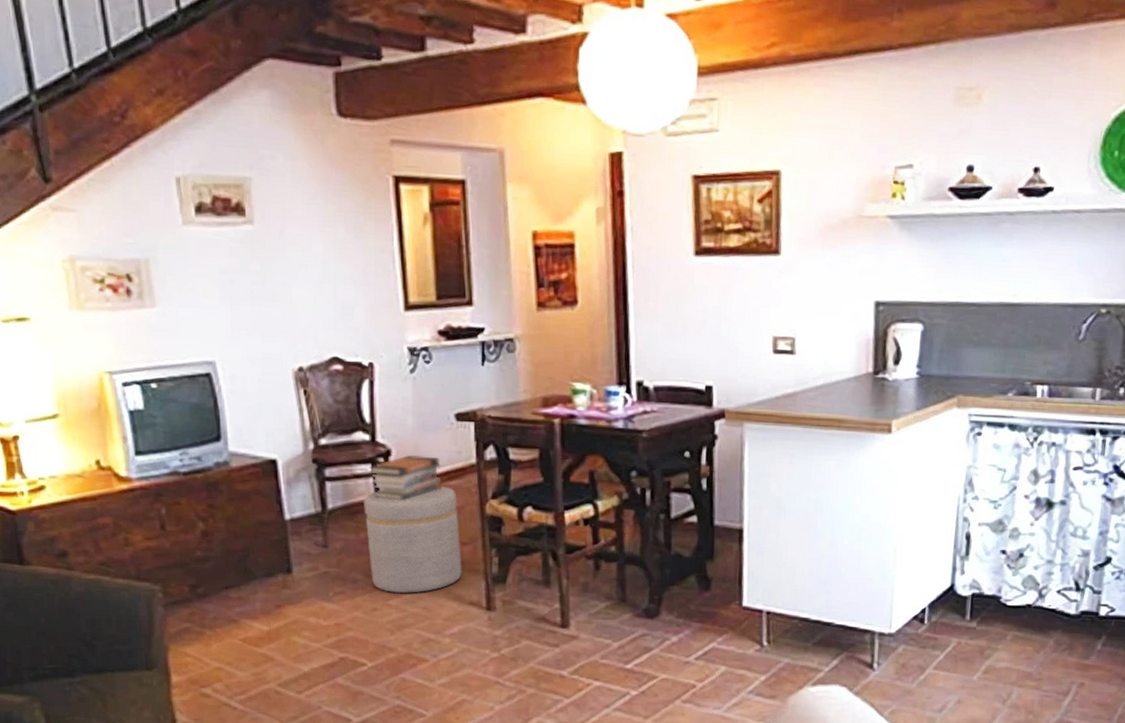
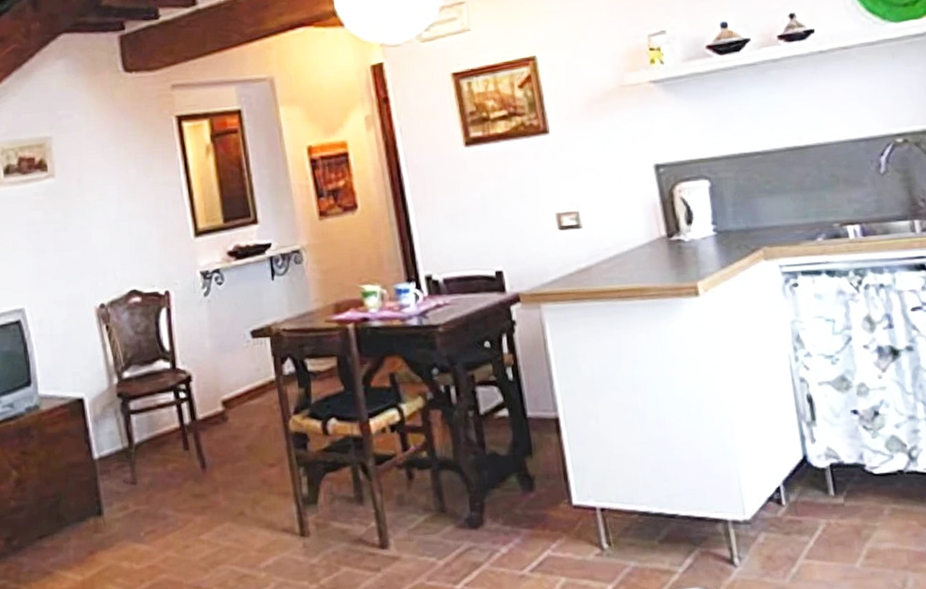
ottoman: present [364,486,462,594] -> none [168,406,272,527]
book stack: present [369,454,442,501] -> none [171,377,244,427]

